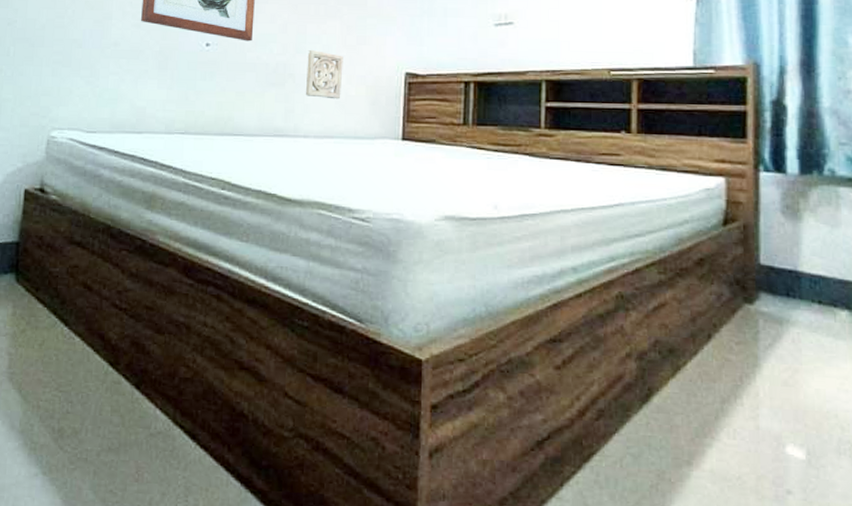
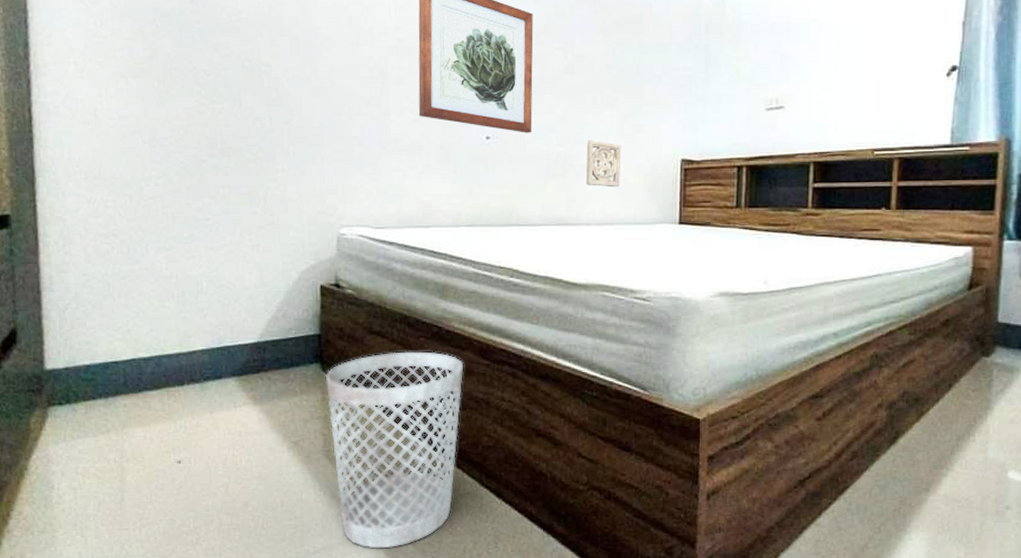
wastebasket: none [17,265,166,494] -> present [325,351,464,549]

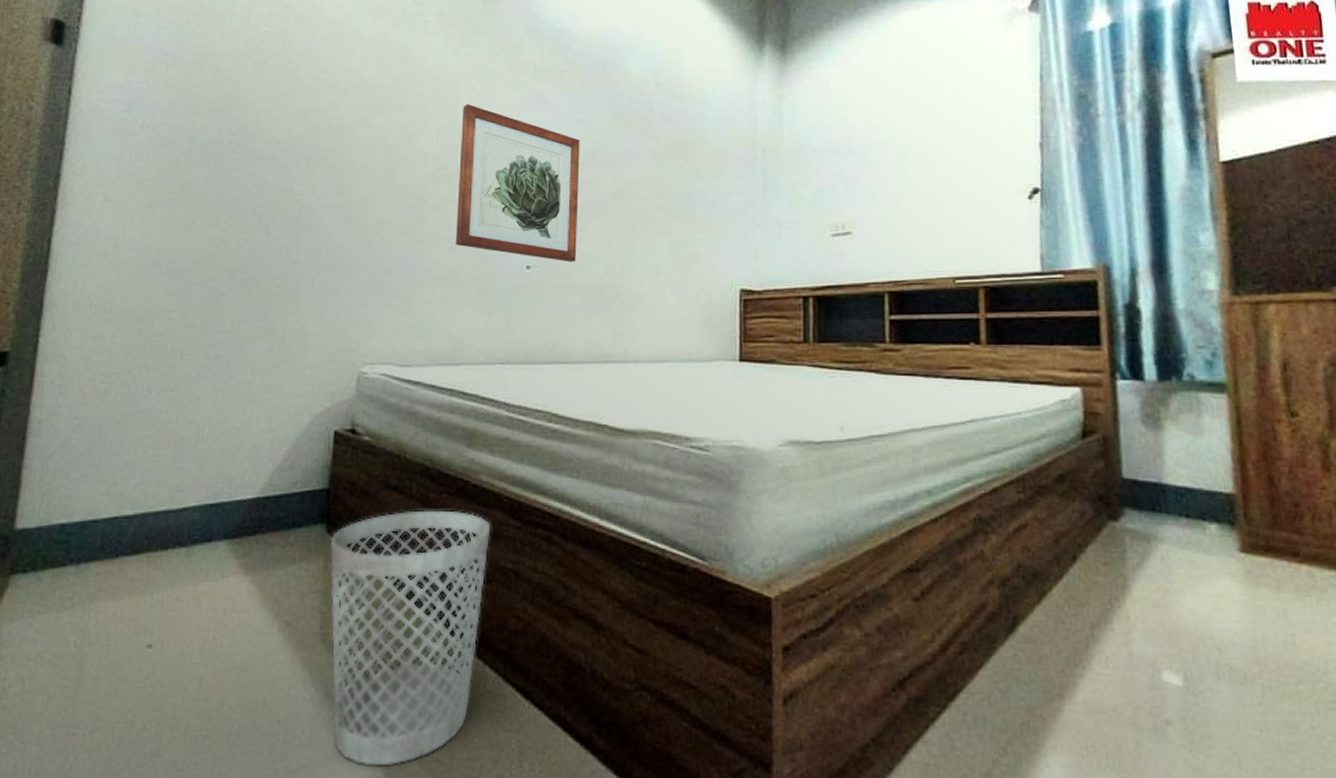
wall ornament: present [585,139,621,188] -> none [634,268,674,321]

